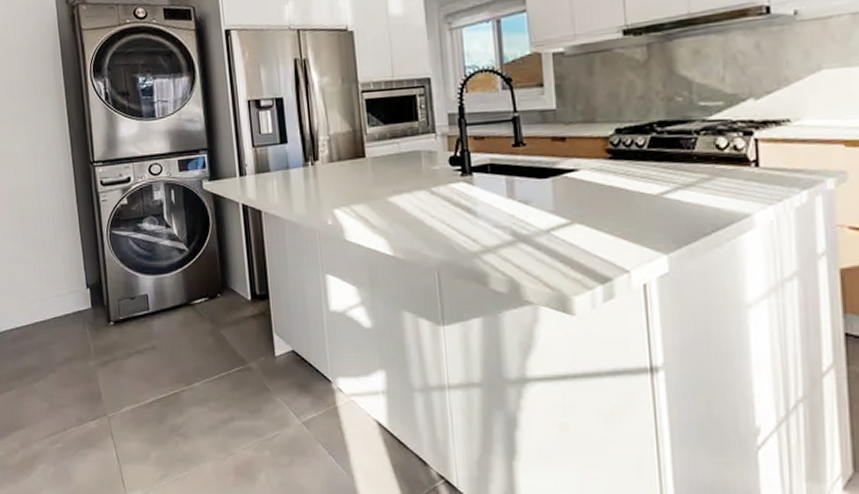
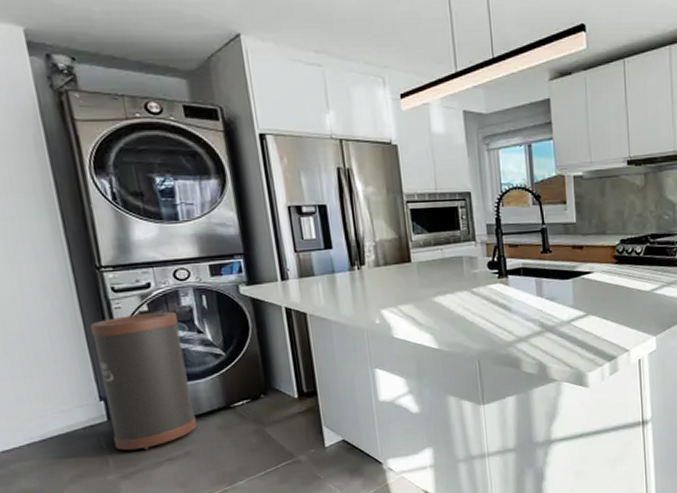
trash can: none [83,205,162,341] -> present [90,311,197,451]

